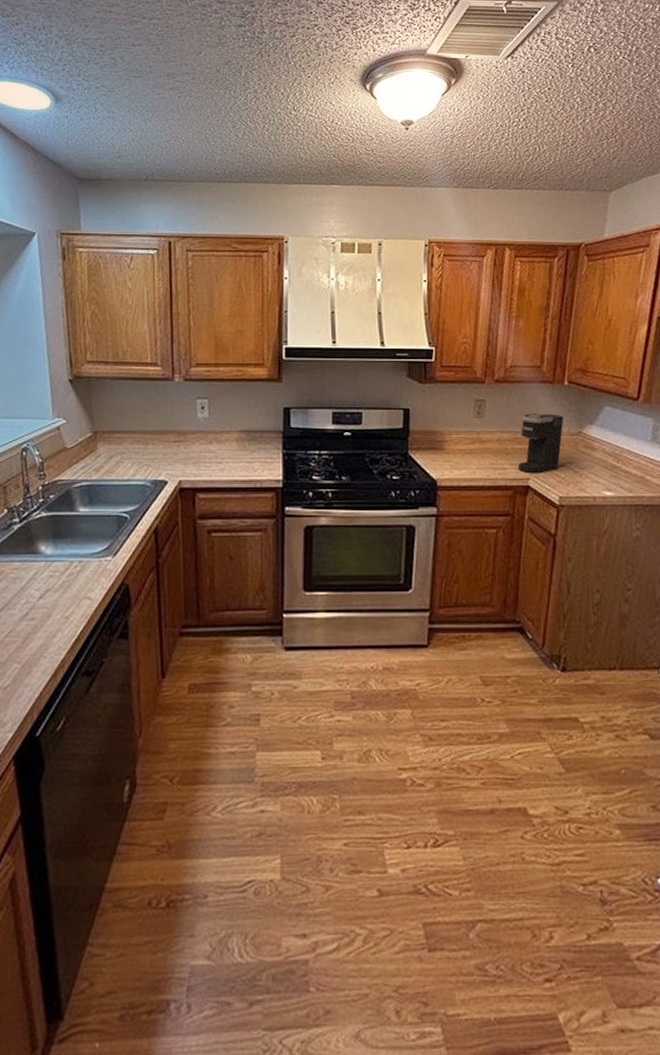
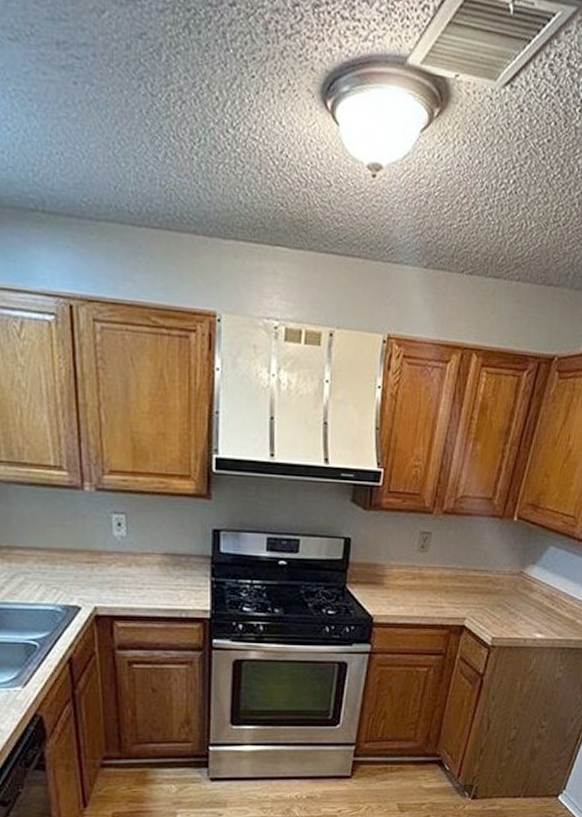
coffee maker: present [517,414,564,474] -> none [455,550,508,614]

